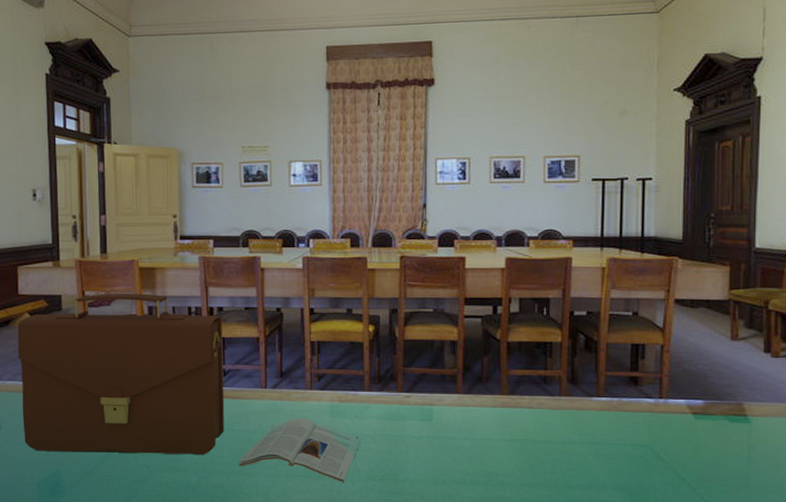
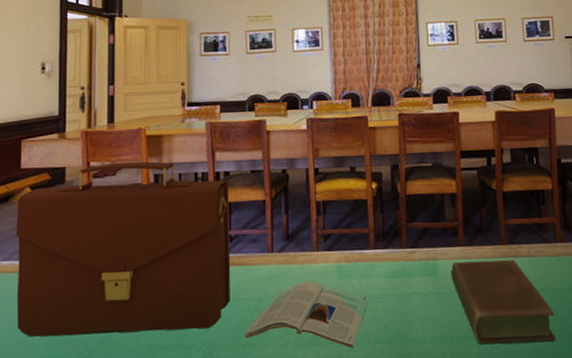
book: none [446,409,552,491] -> present [450,259,556,345]

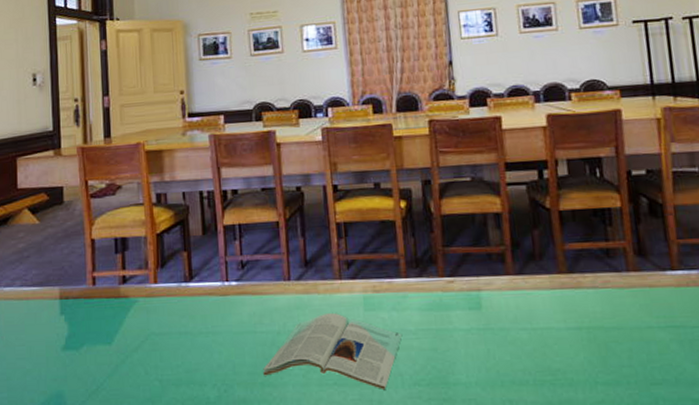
briefcase: present [16,161,231,337] -> none [16,179,245,368]
book: present [450,259,556,345] -> none [497,291,632,391]

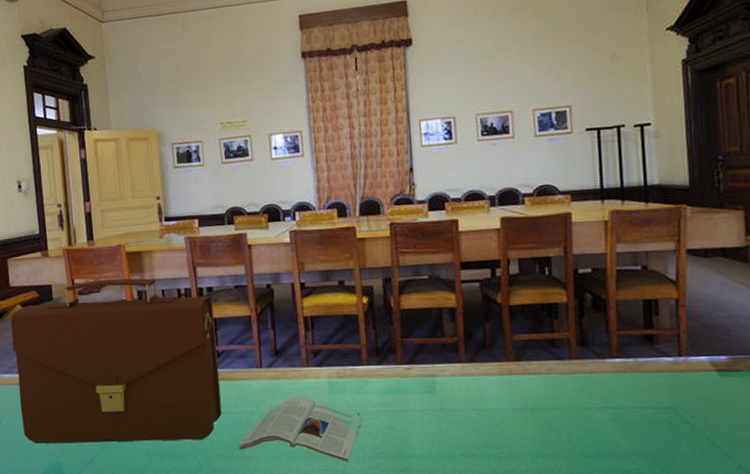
briefcase: none [16,179,245,368] -> present [10,278,222,444]

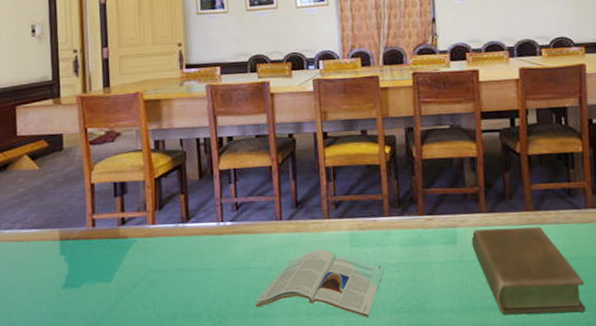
briefcase: present [10,278,222,444] -> none [15,127,239,306]
book: none [450,377,569,463] -> present [471,226,586,315]

